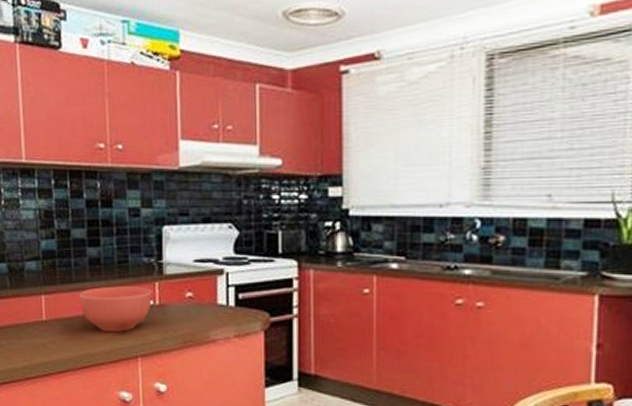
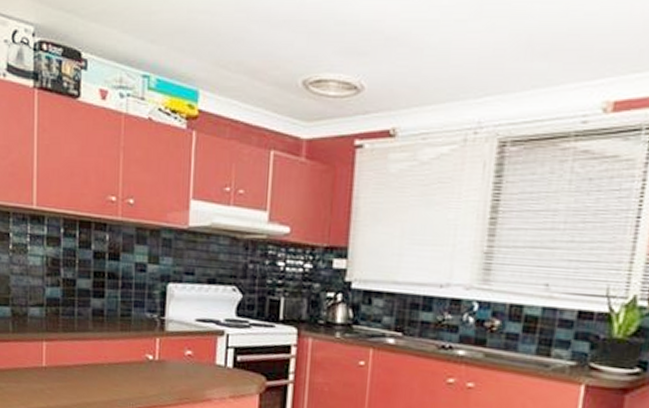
bowl: present [79,286,152,332] -> none [80,338,153,384]

